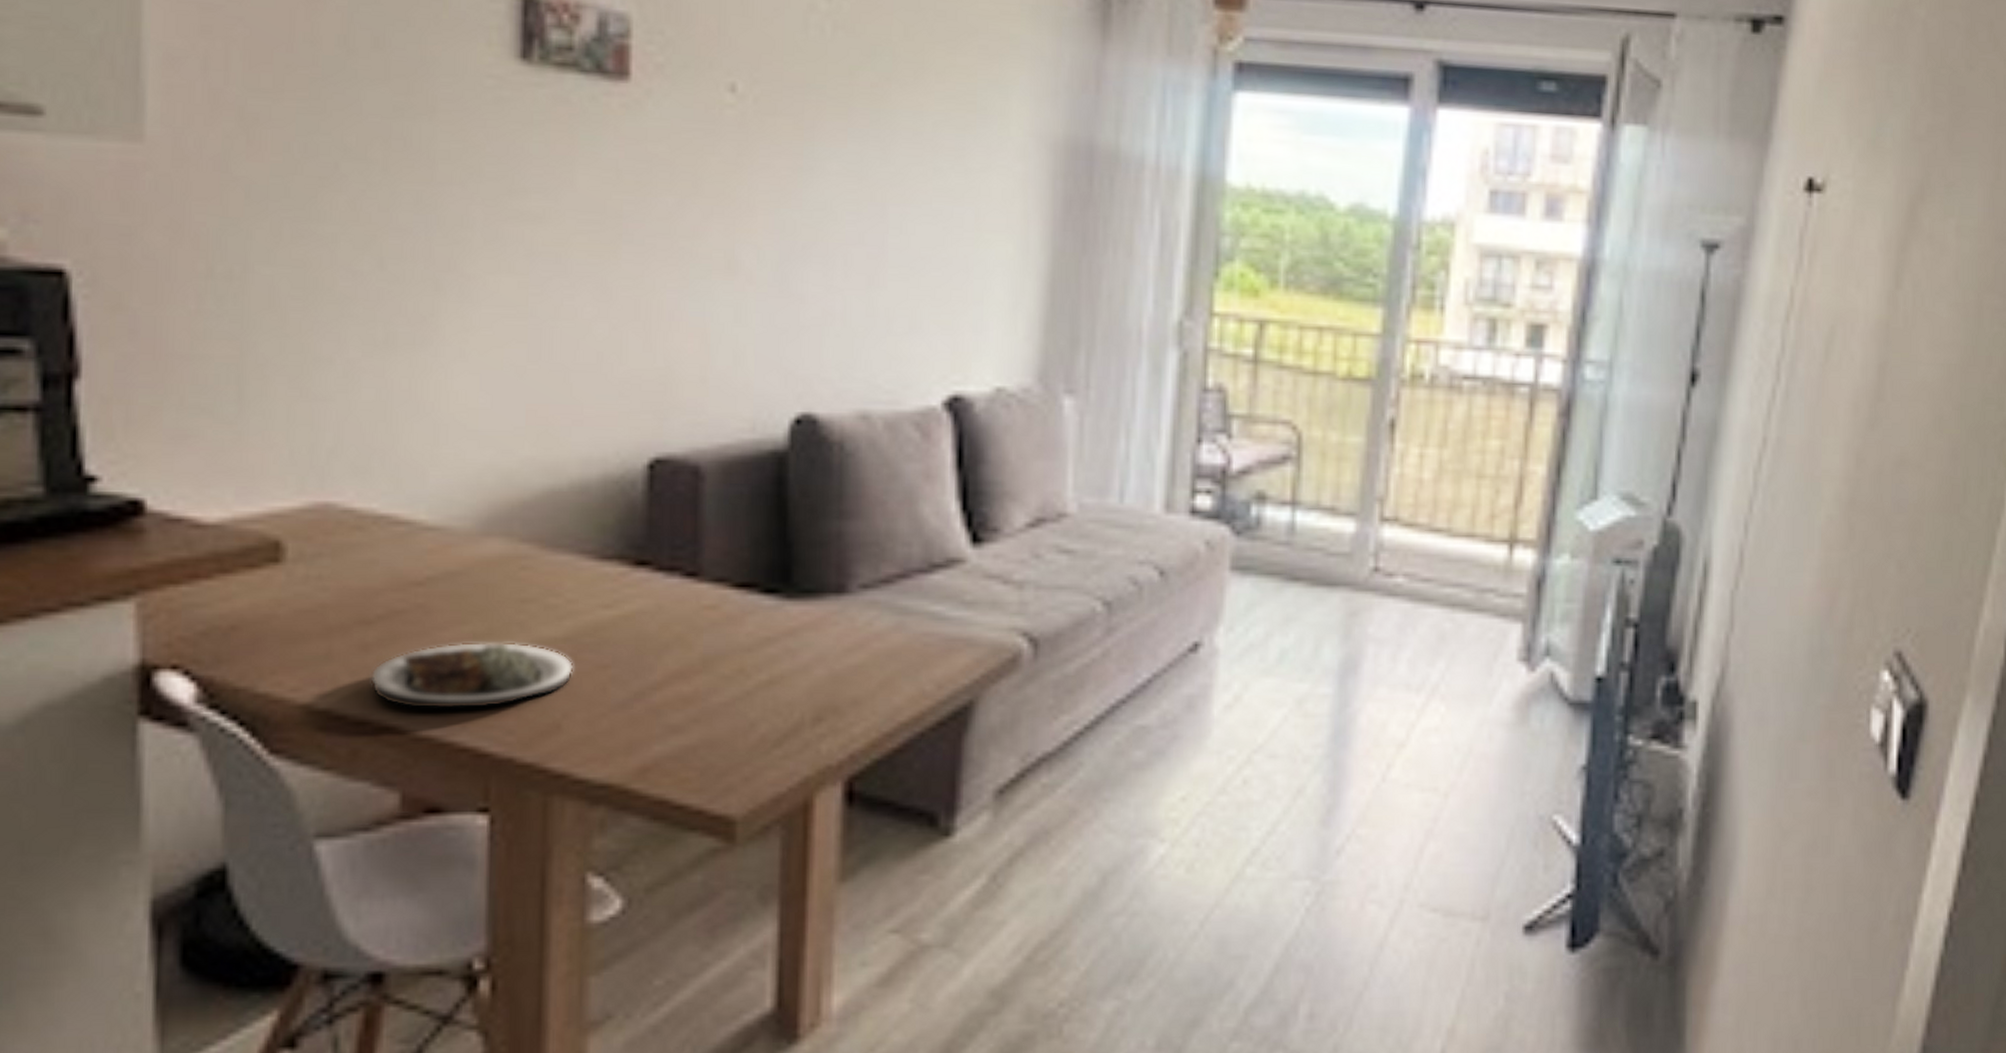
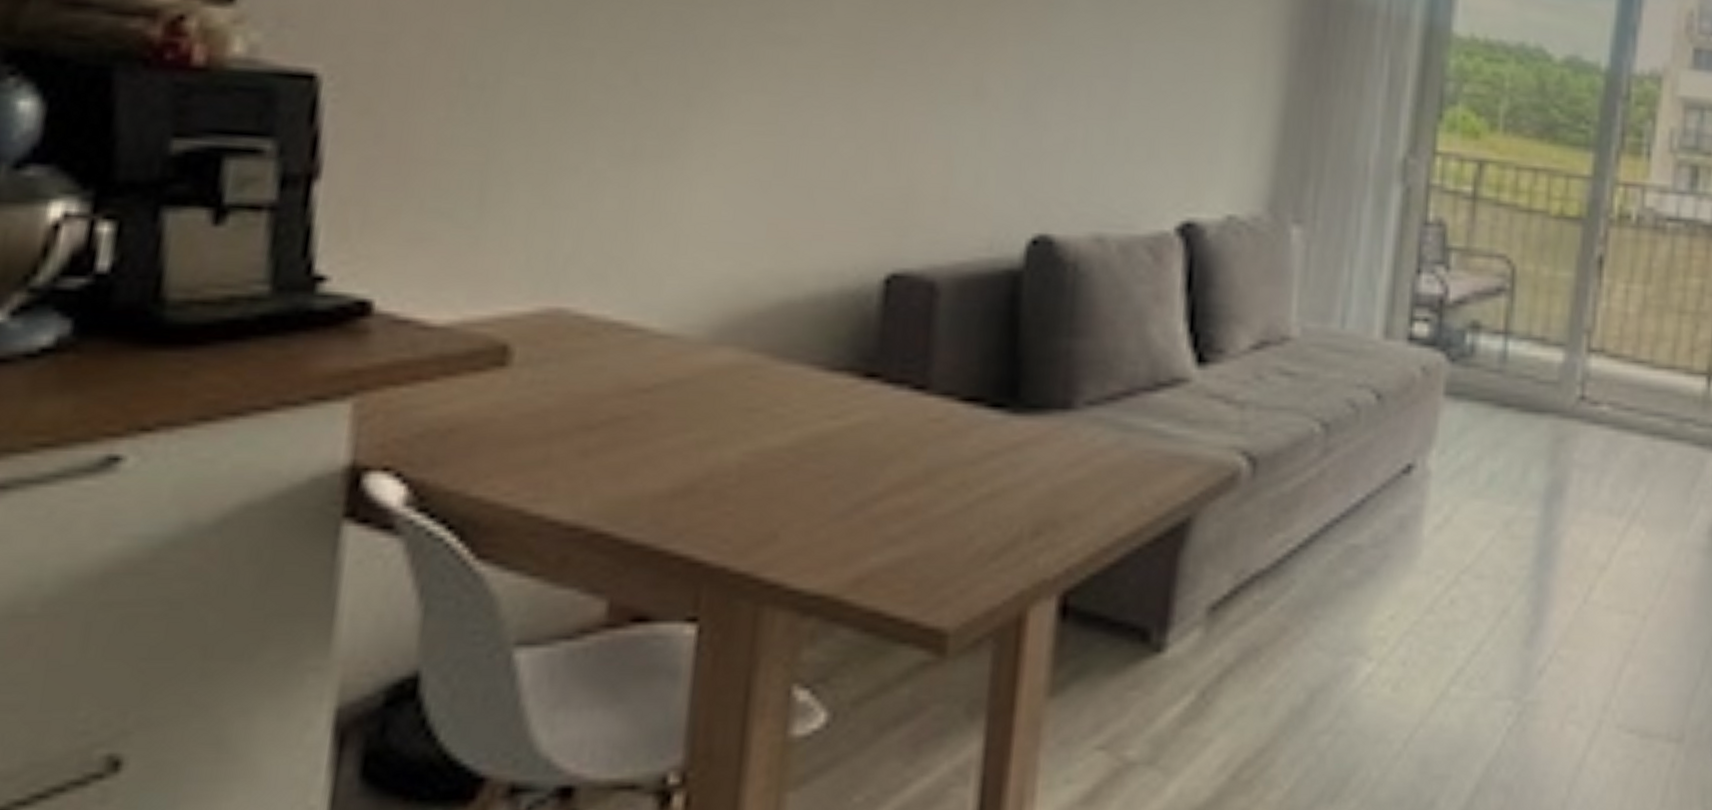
plate: present [370,642,574,710] -> none [587,449,796,517]

